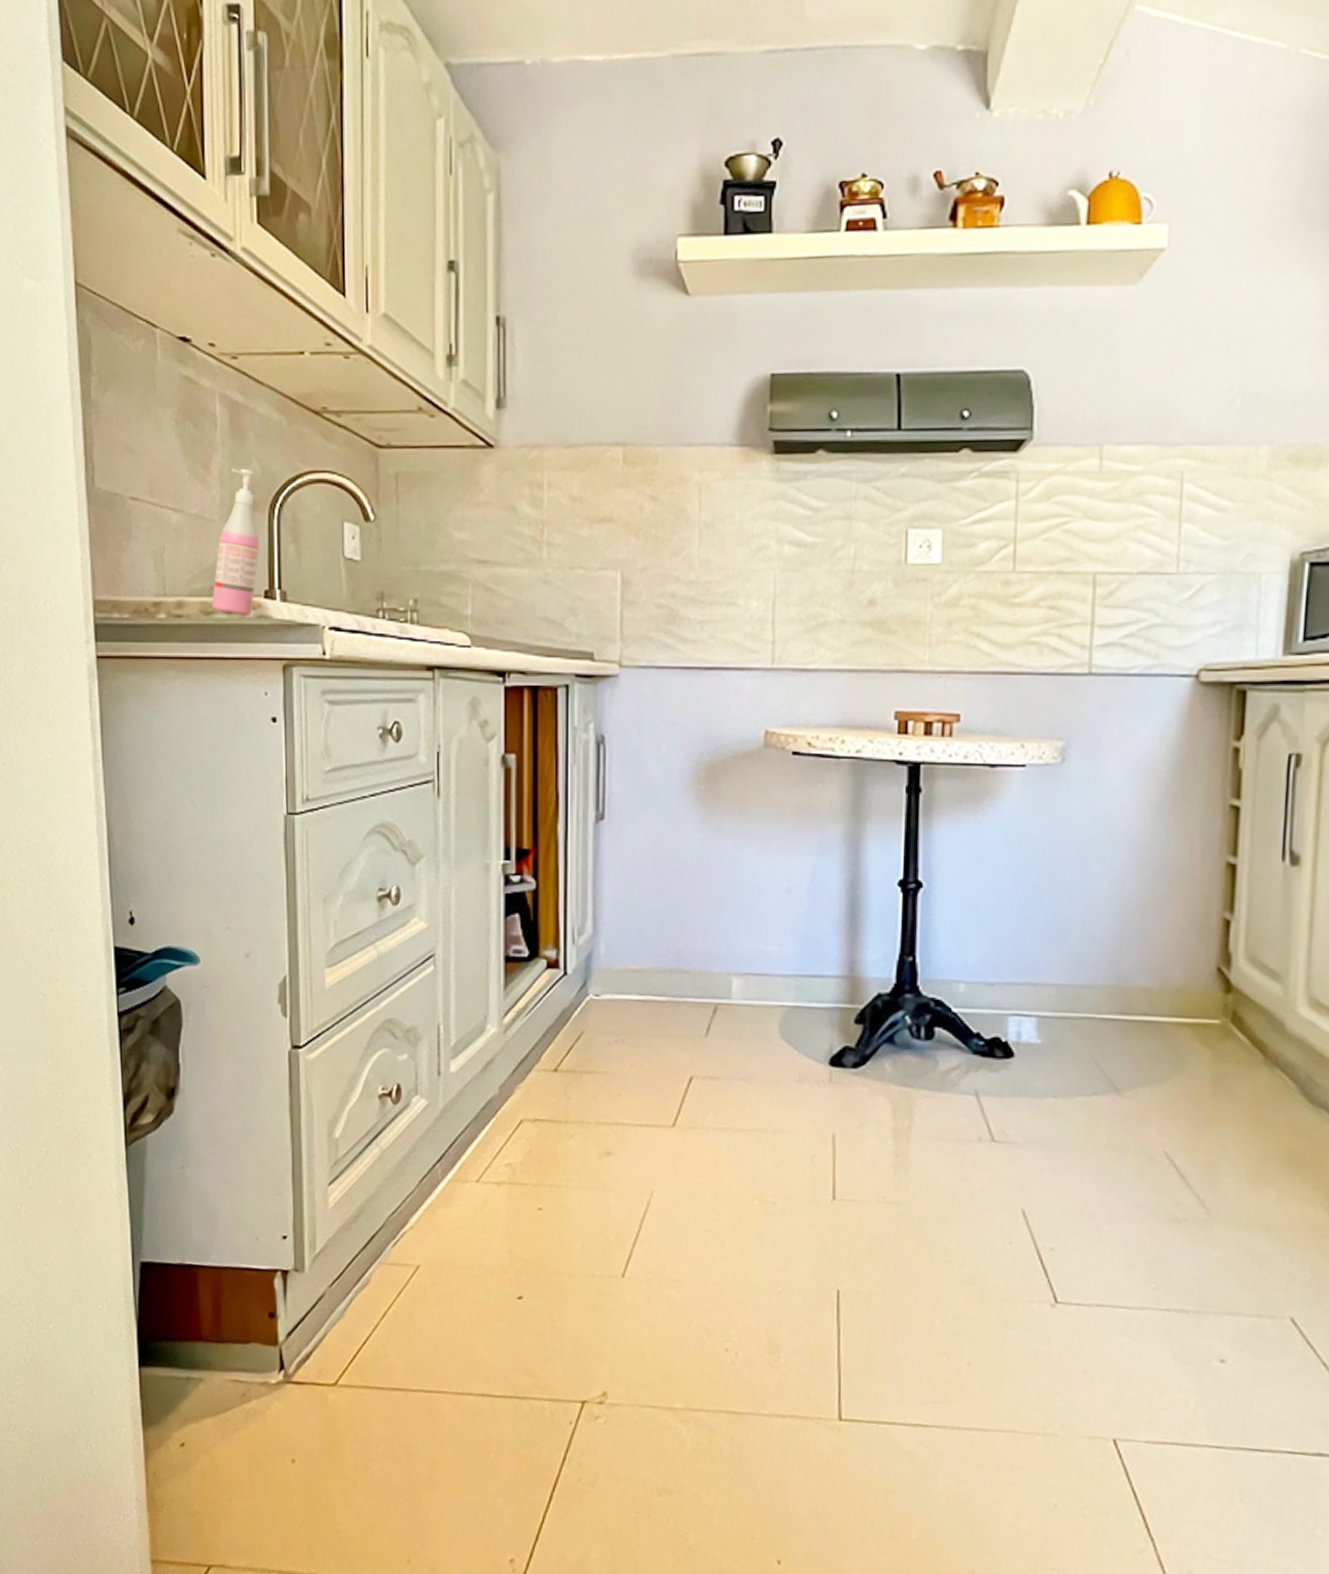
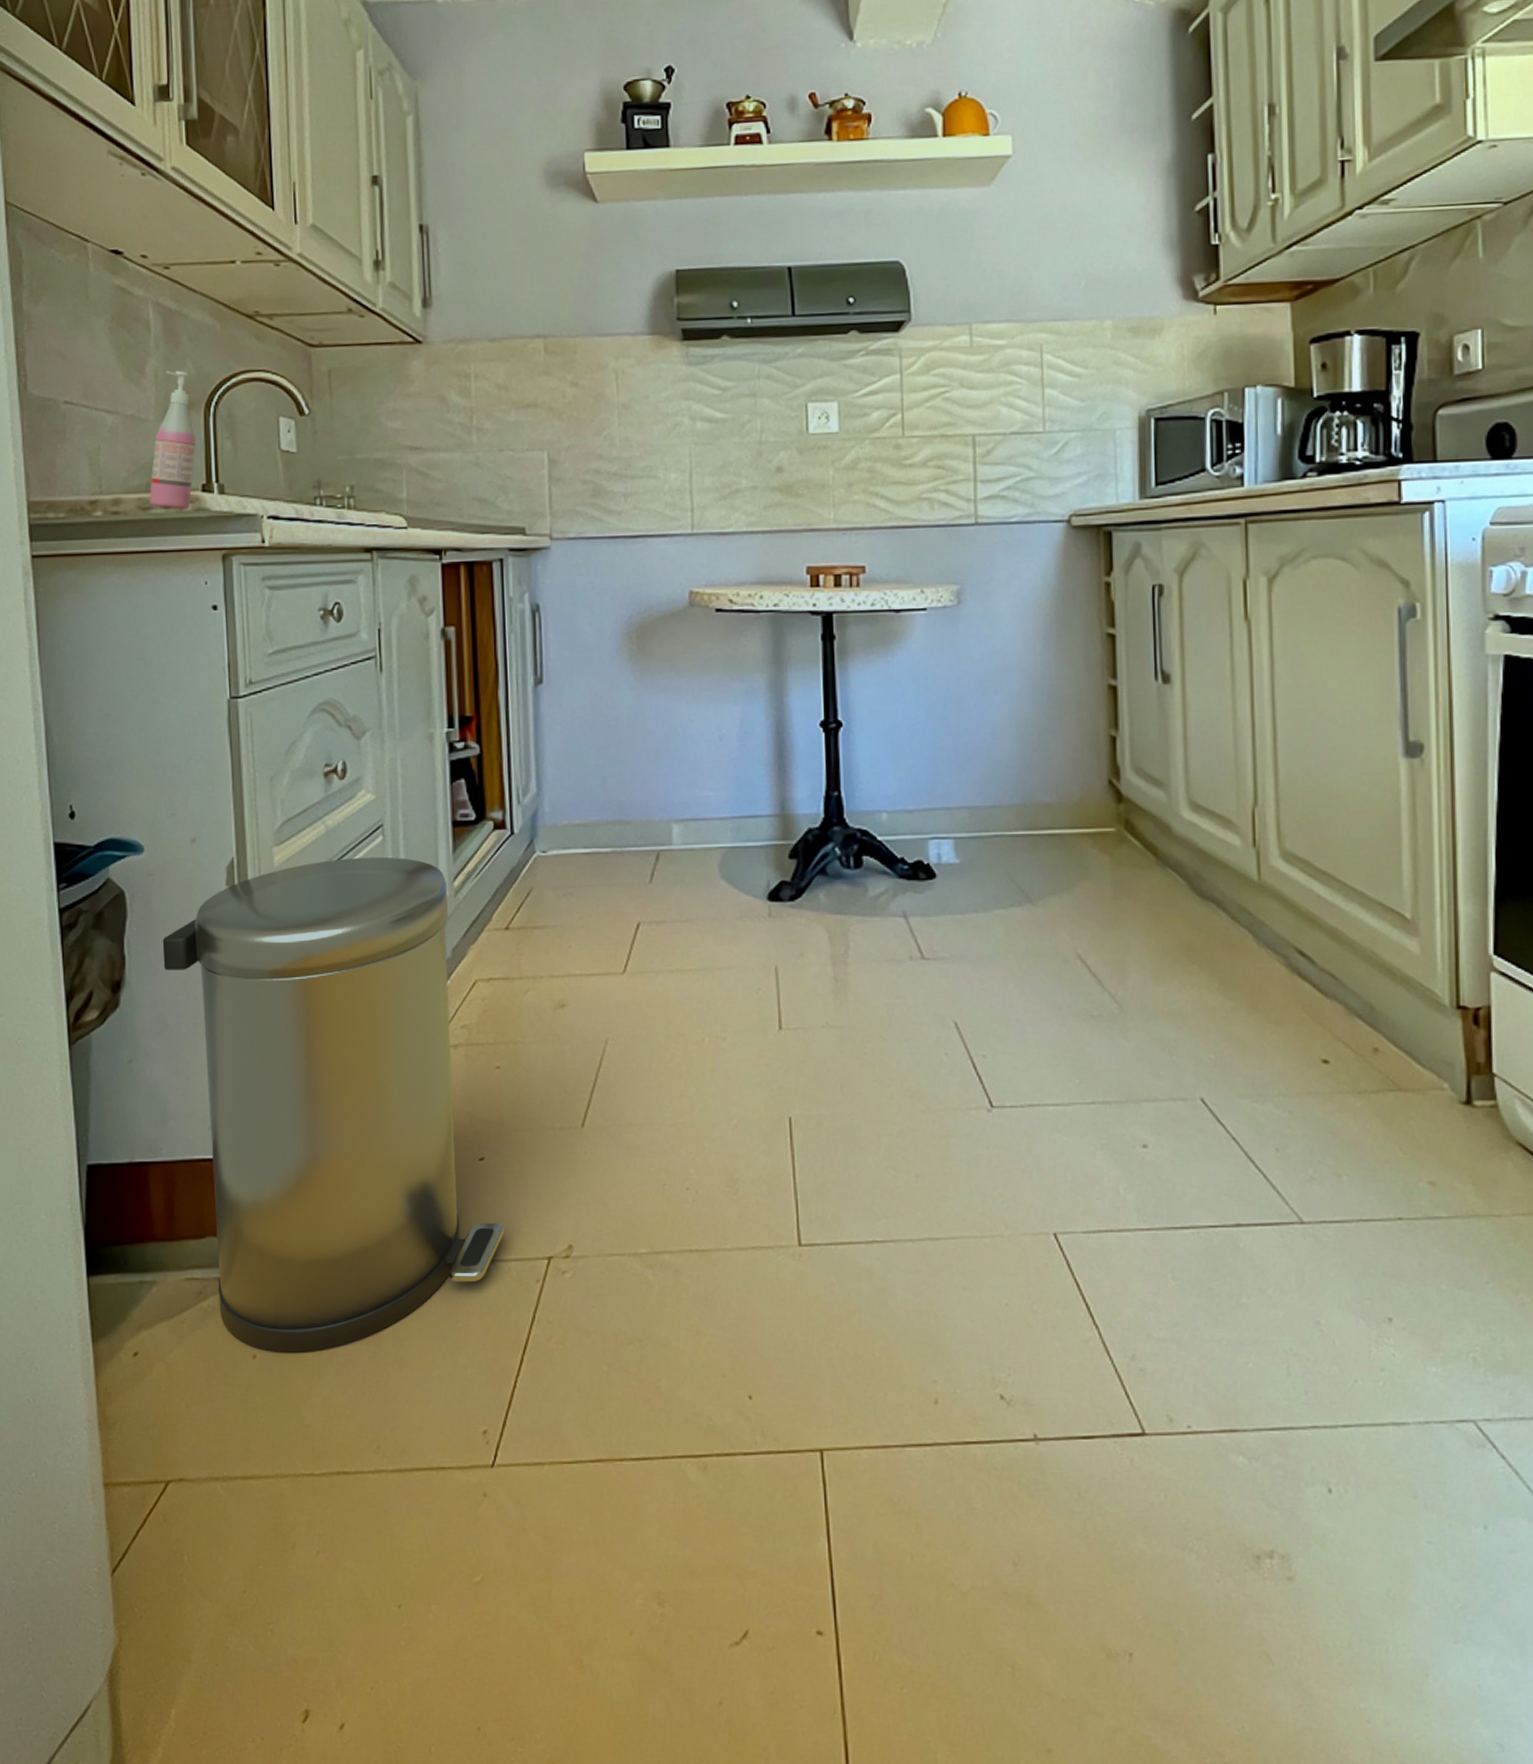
pedal bin: none [215,985,540,1464] -> present [162,856,505,1353]

